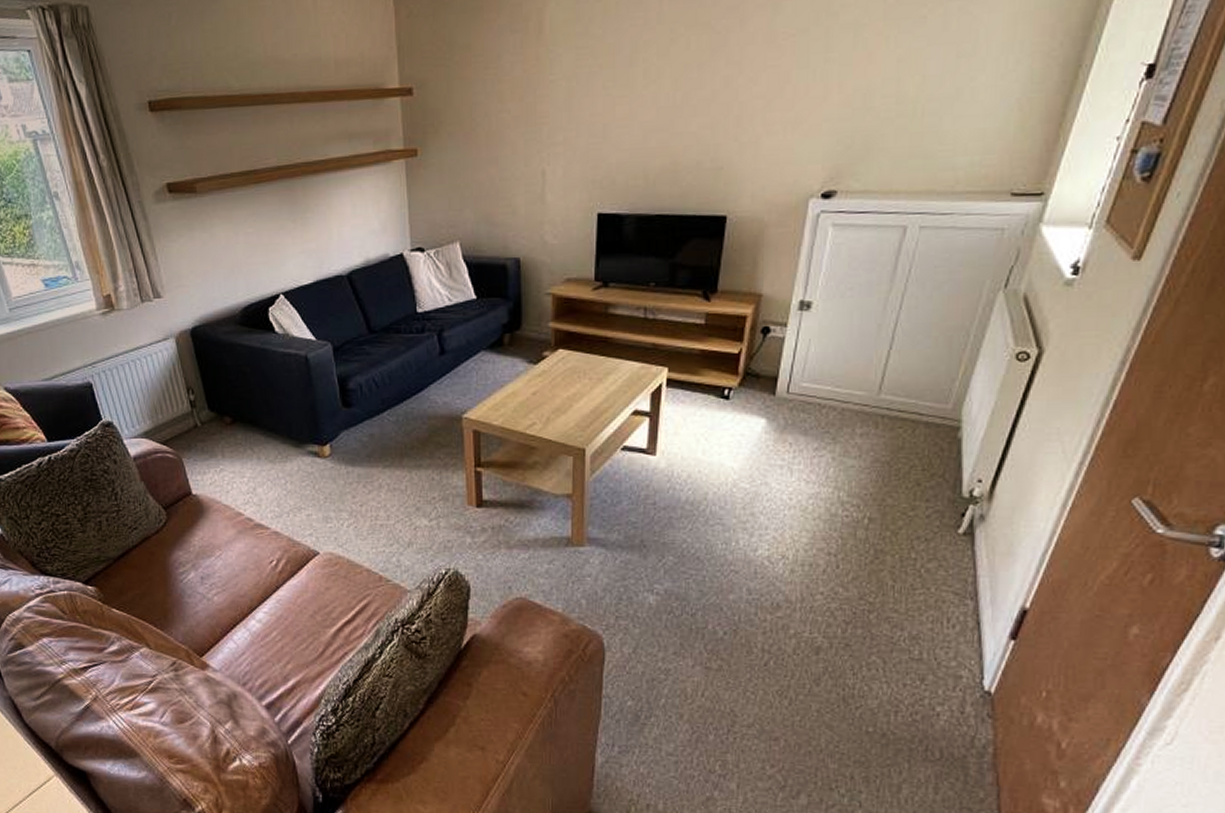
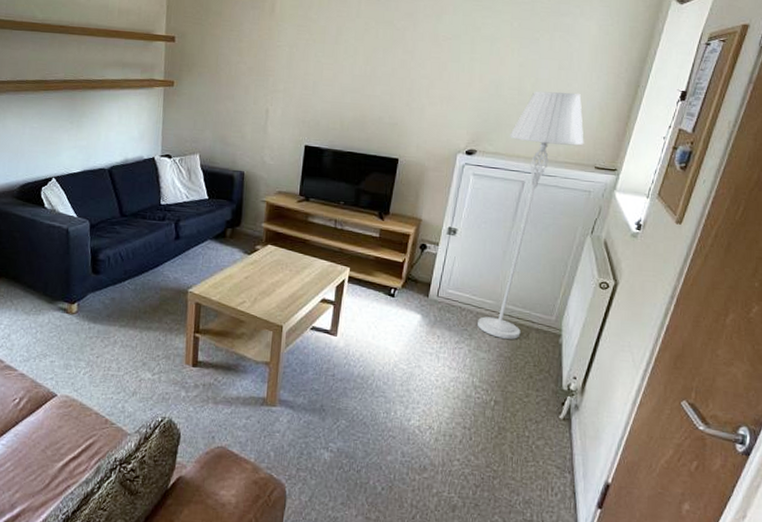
floor lamp: none [844,89,995,439] -> present [478,91,584,339]

